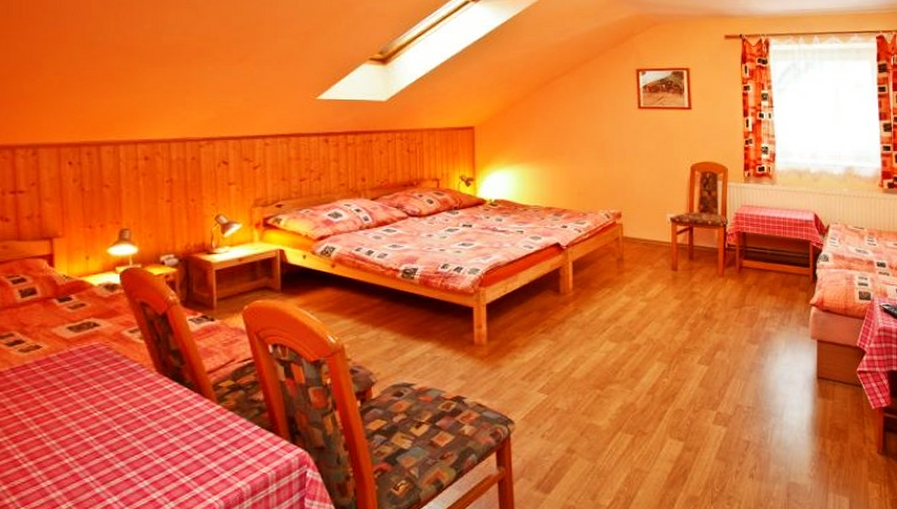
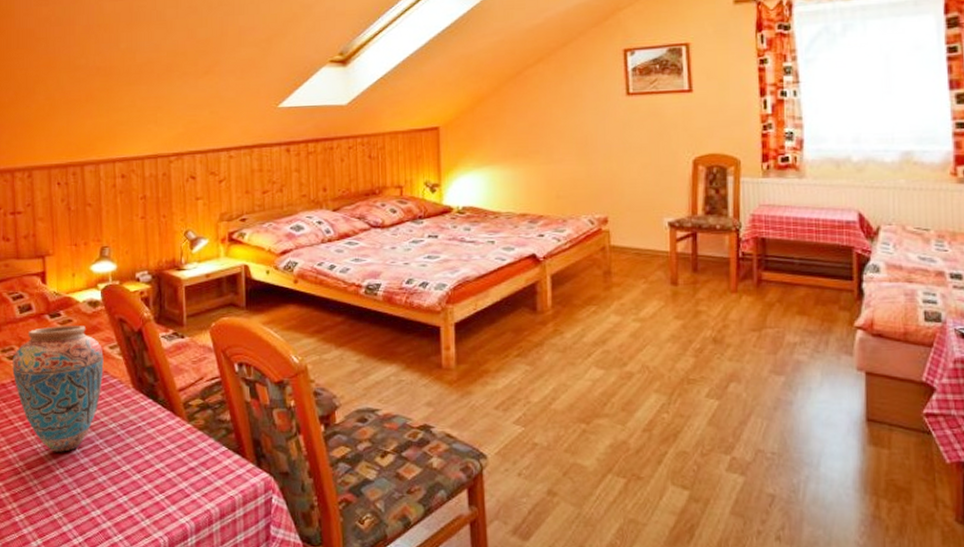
vase: none [12,310,122,441] -> present [12,326,104,452]

